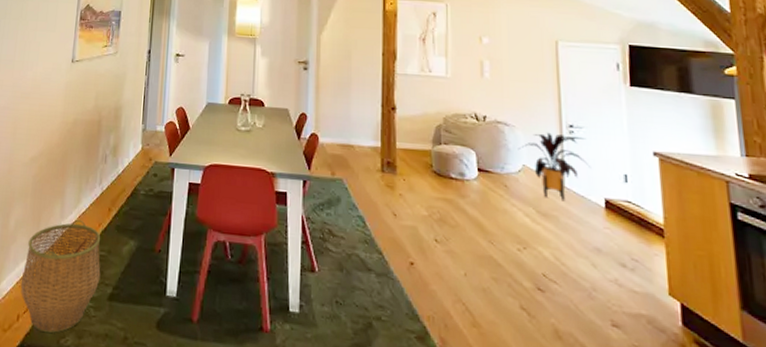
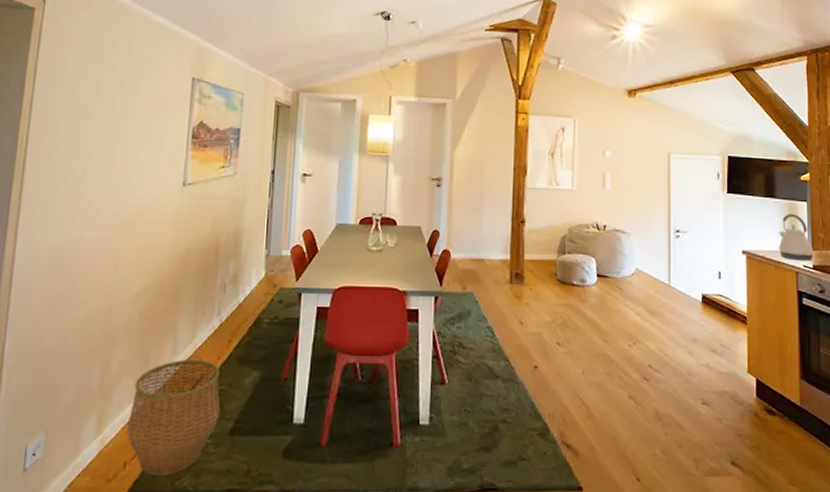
house plant: present [518,132,592,202] -> none [632,238,693,299]
kettle: none [700,112,749,169] -> present [778,214,814,261]

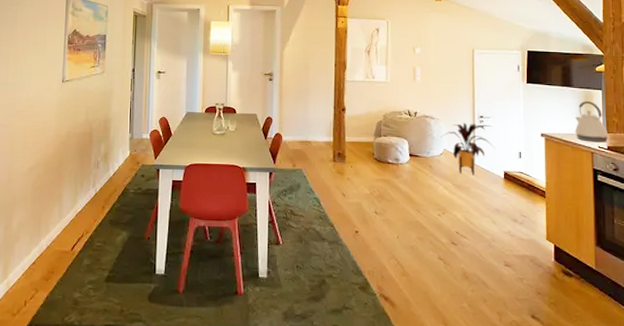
basket: present [126,354,221,477] -> none [26,217,98,314]
house plant: none [632,238,693,299] -> present [440,122,495,176]

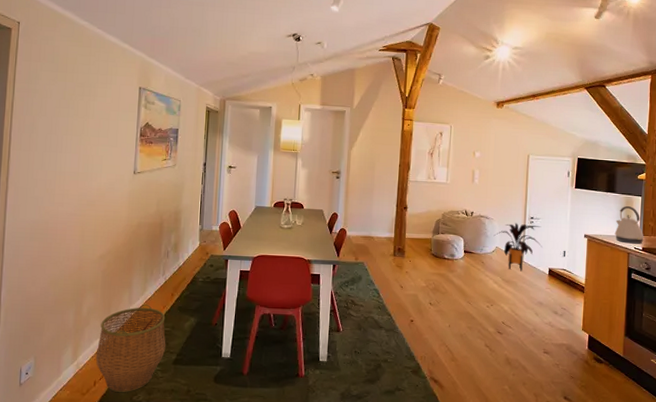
basket: none [26,217,98,314] -> present [95,304,166,393]

